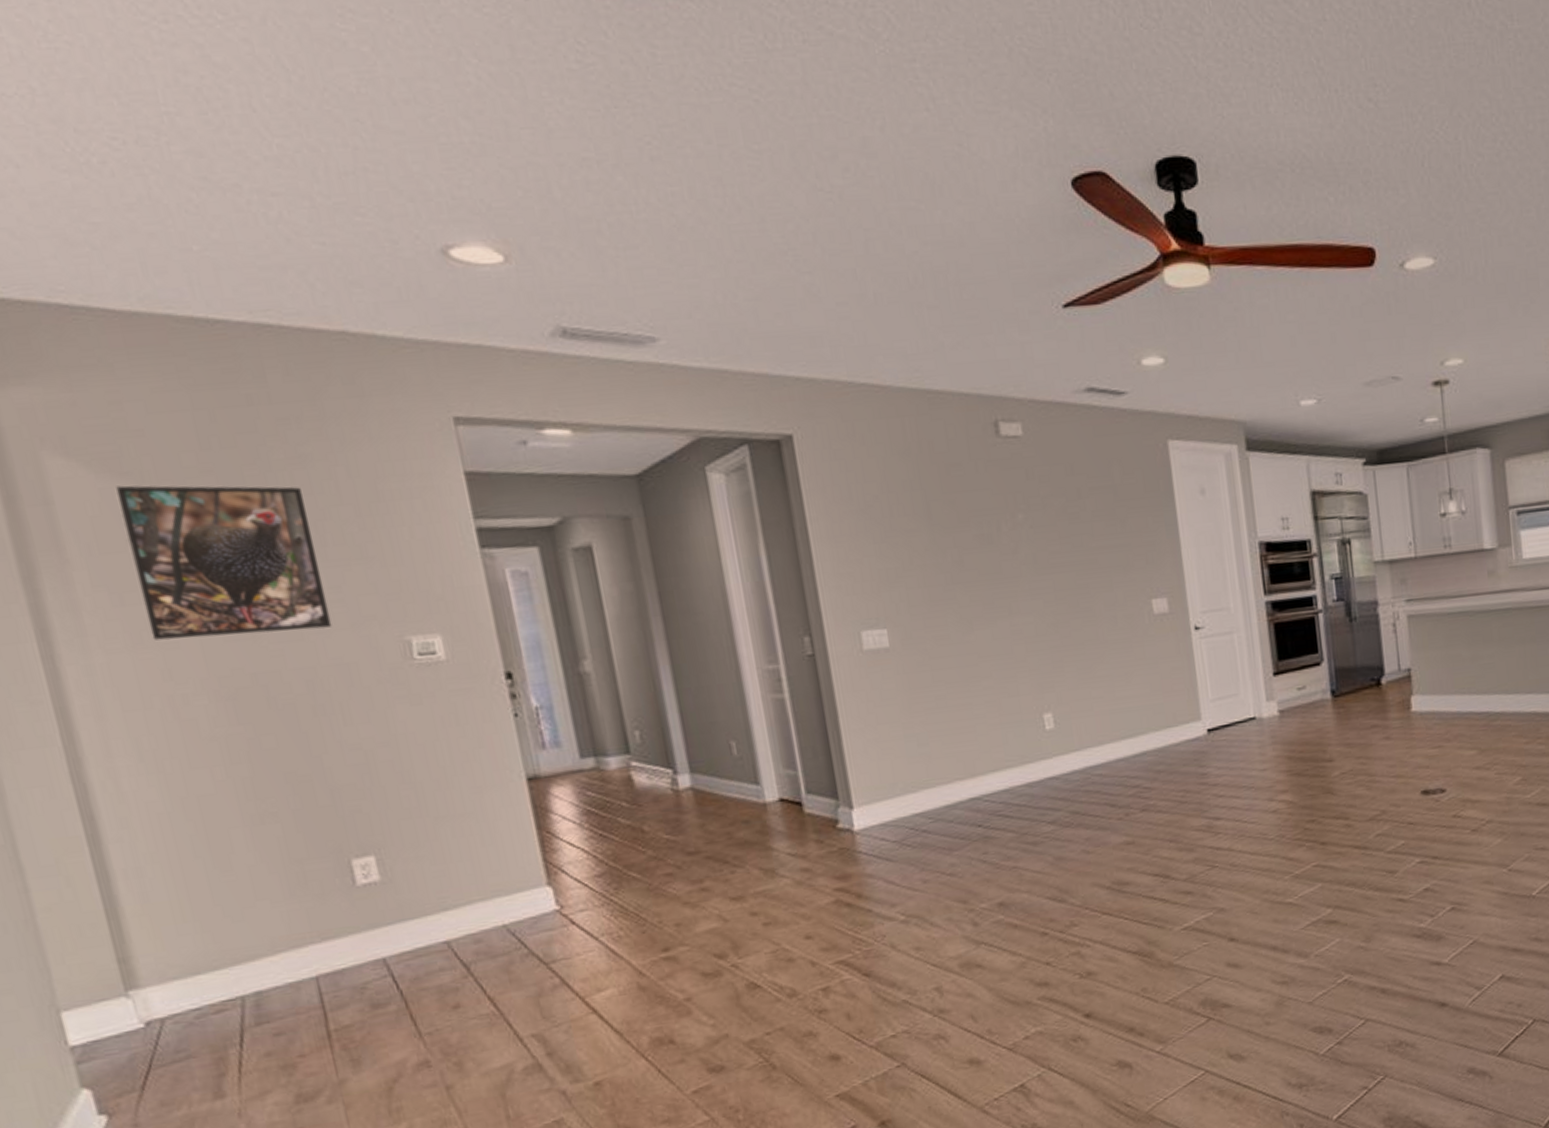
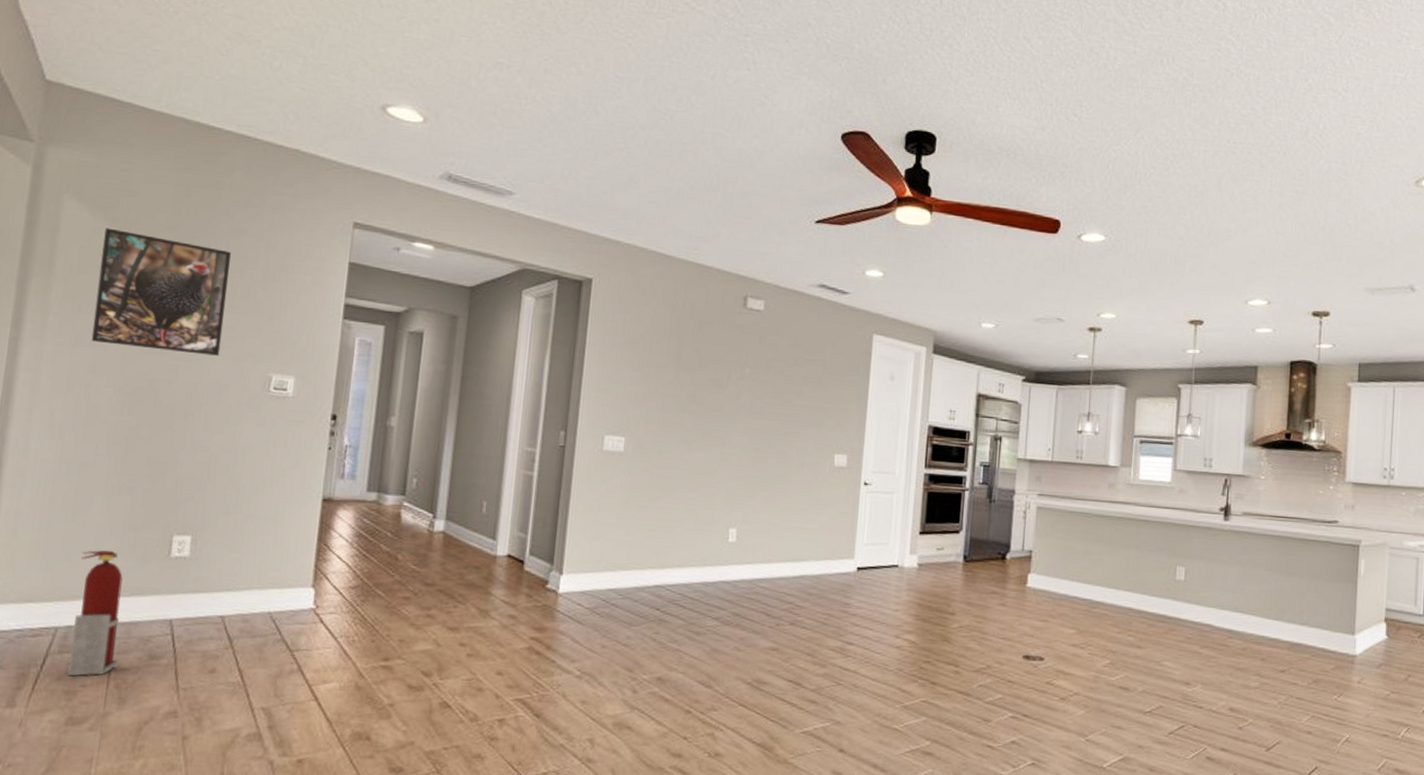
fire extinguisher: none [241,894,336,1049] -> present [67,550,123,677]

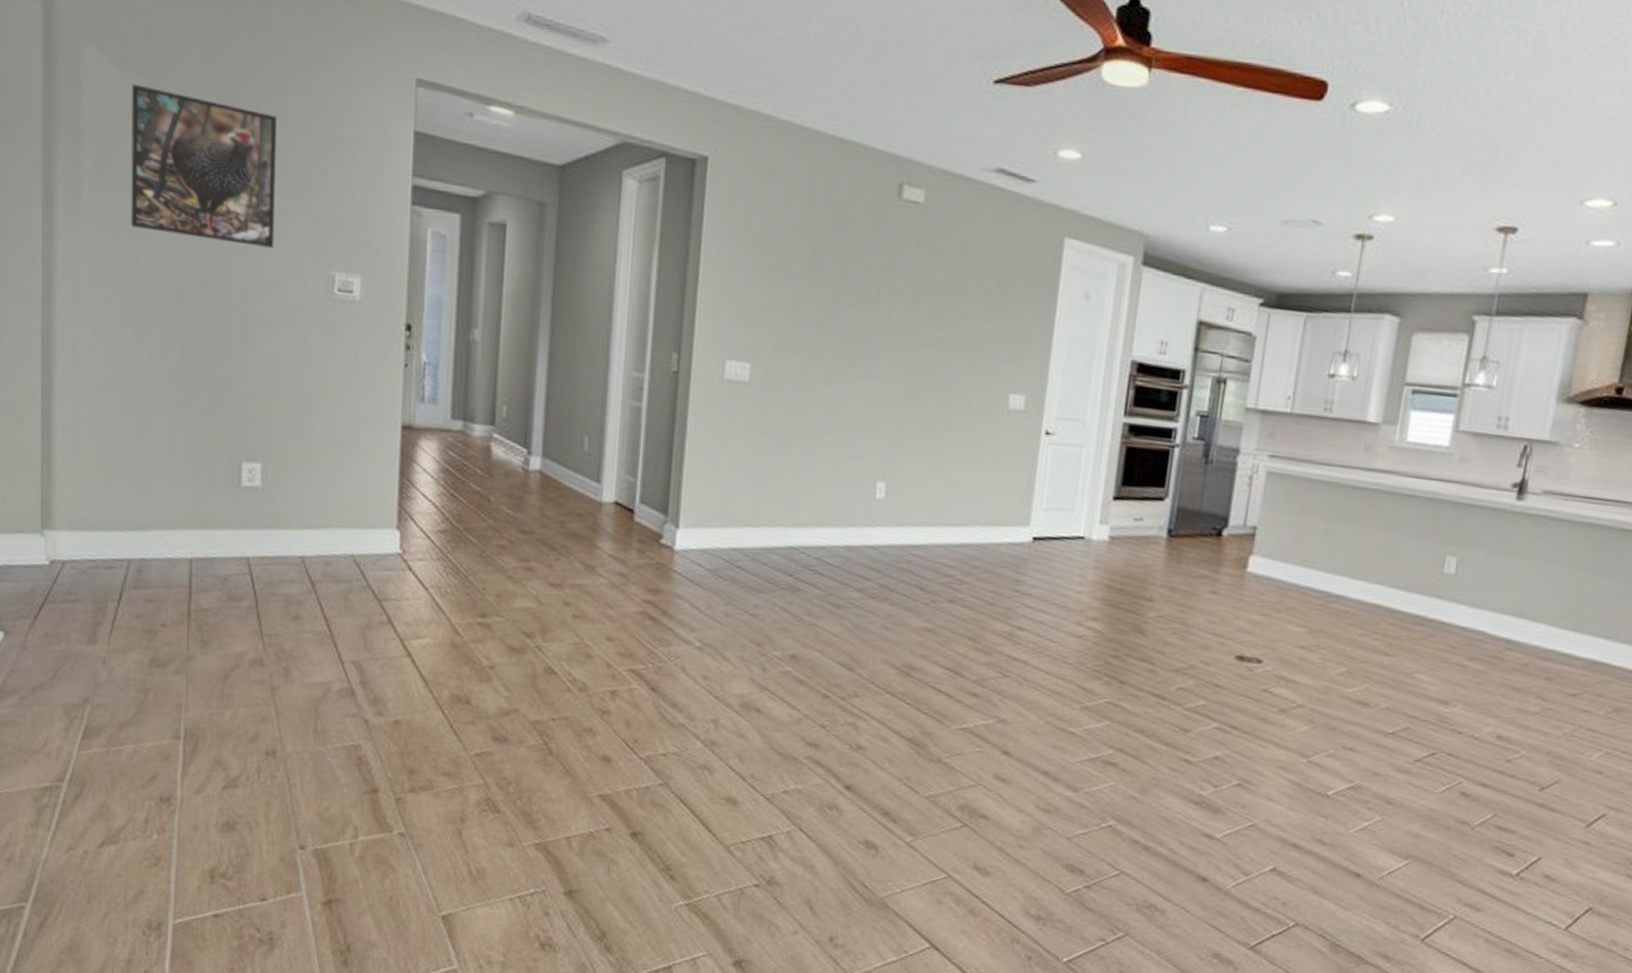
fire extinguisher: present [67,550,123,677] -> none [145,475,198,616]

